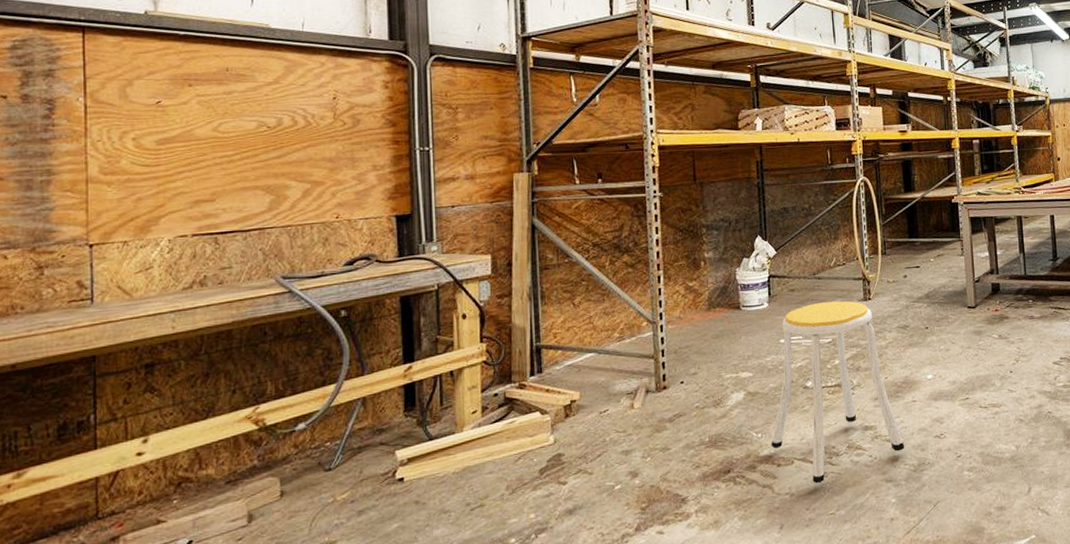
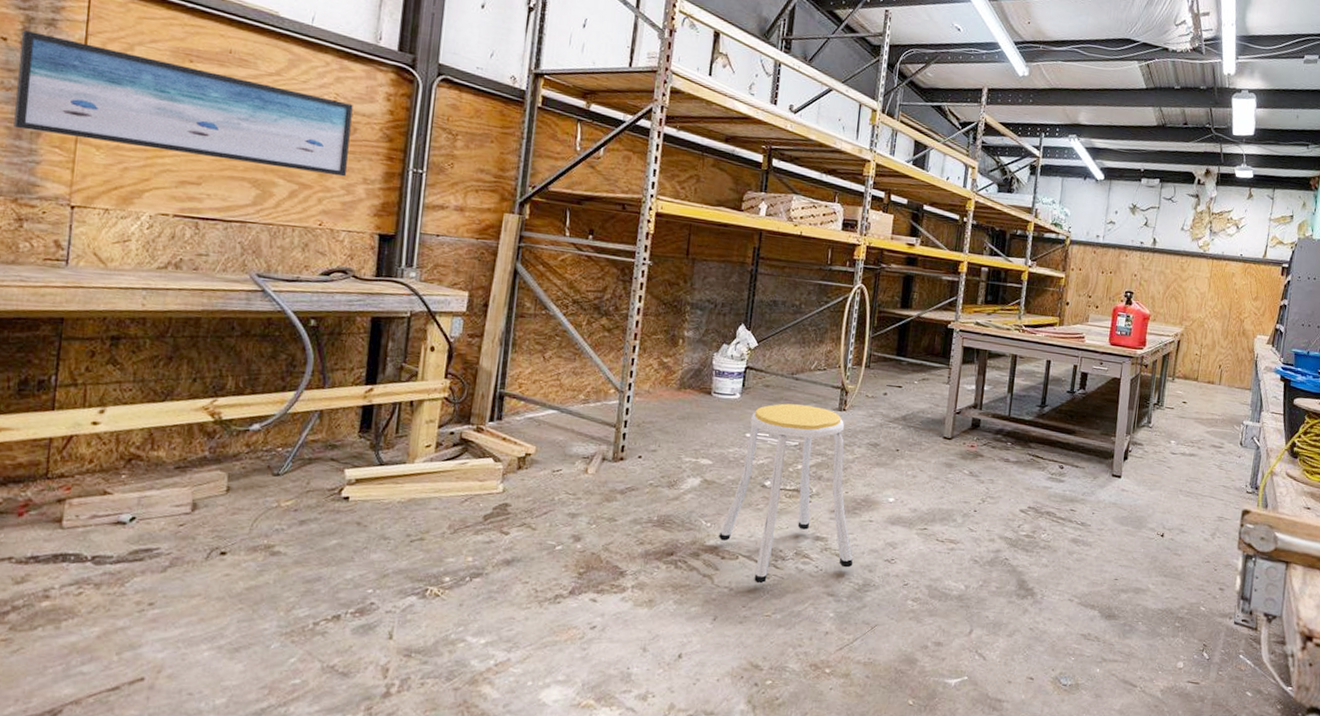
wall art: none [20,85,355,180] -> present [13,30,353,177]

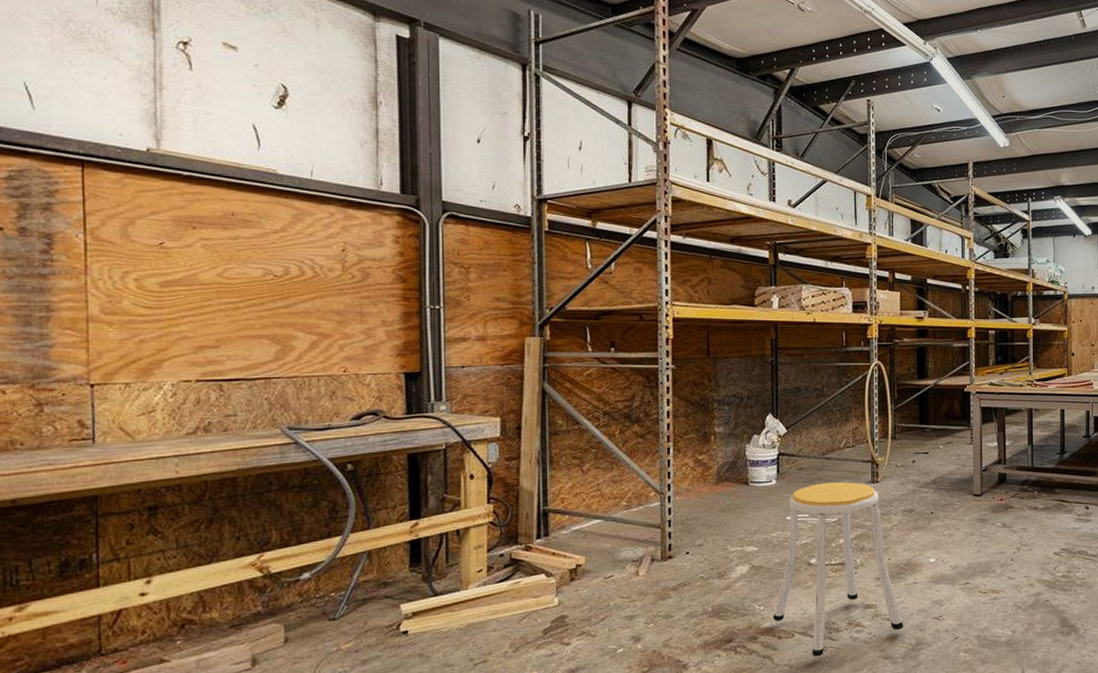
wall art: present [13,30,353,177] -> none [17,218,364,322]

